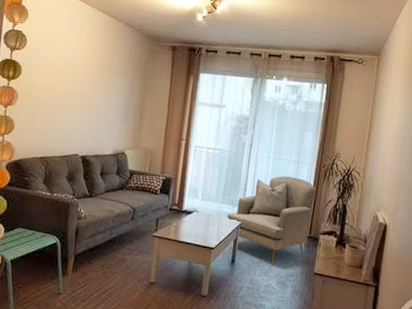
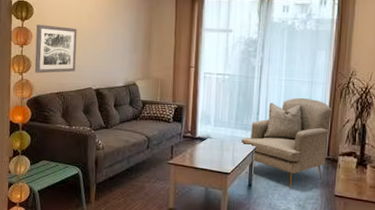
wall art: none [17,85,67,137] -> present [34,24,77,73]

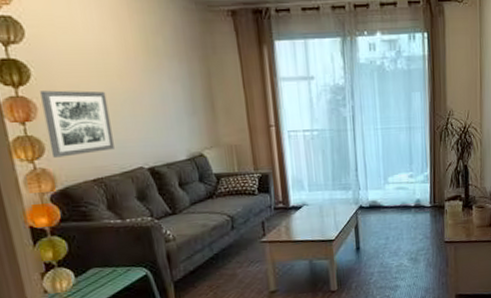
armchair: present [241,97,332,189] -> none [342,145,434,244]

